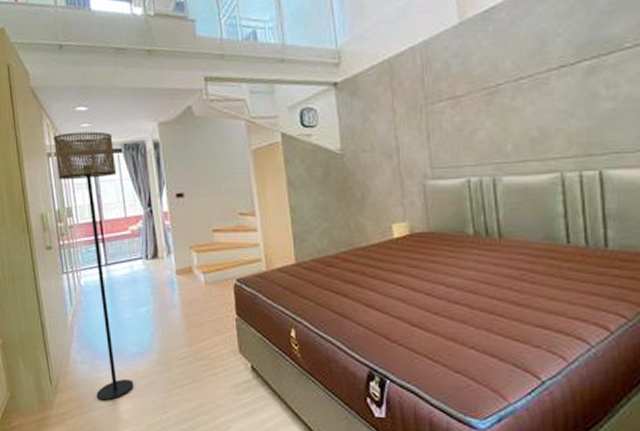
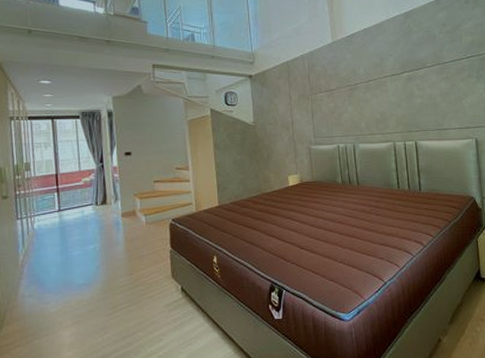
floor lamp: present [53,131,134,401] -> none [16,101,79,329]

